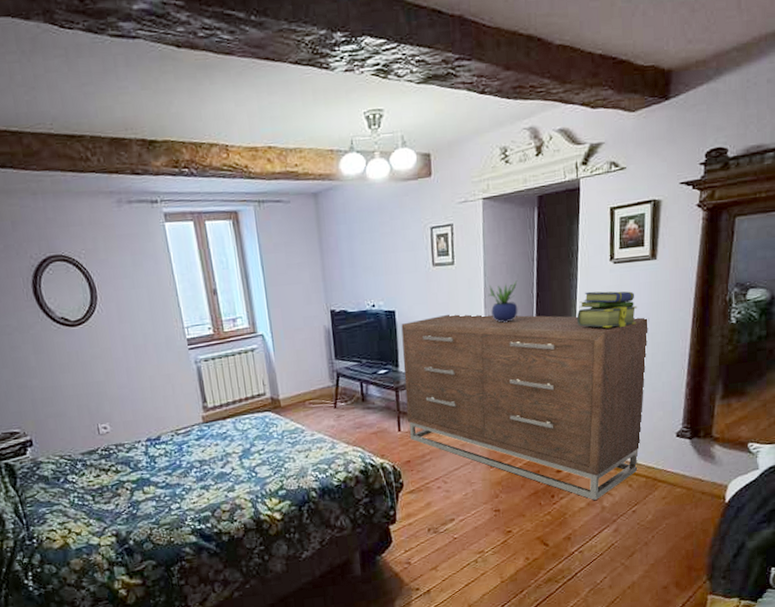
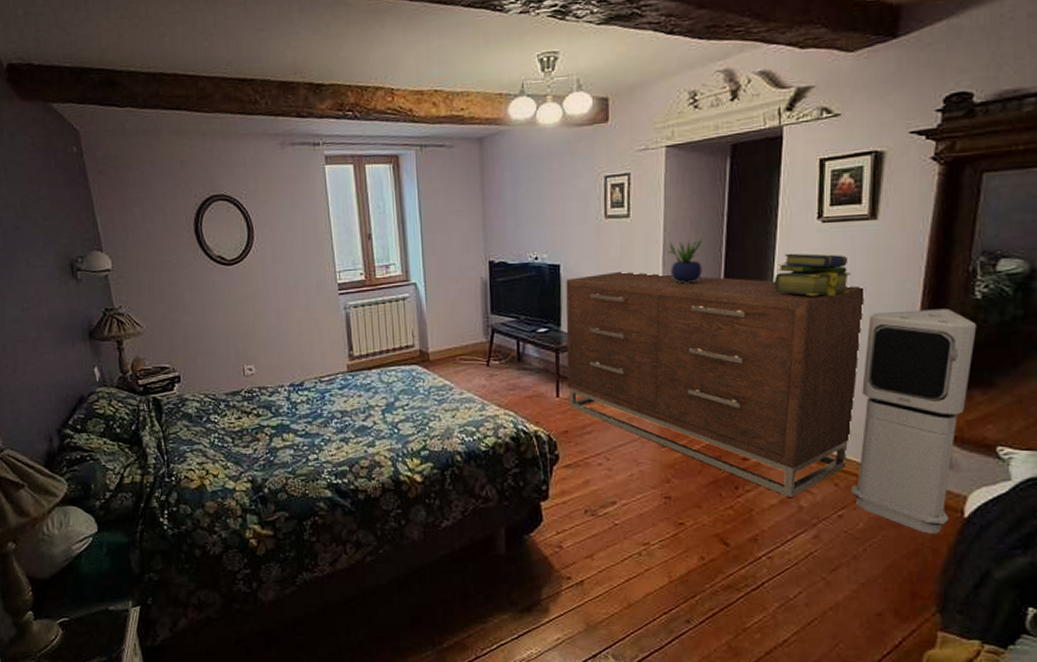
air purifier: none [642,332,732,519] -> present [852,308,976,534]

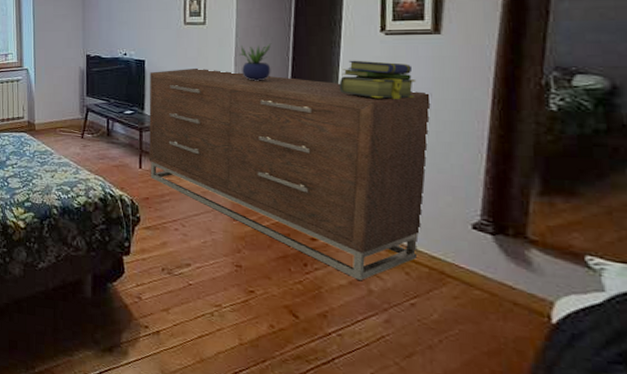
air purifier: present [852,308,976,534] -> none [424,117,553,336]

